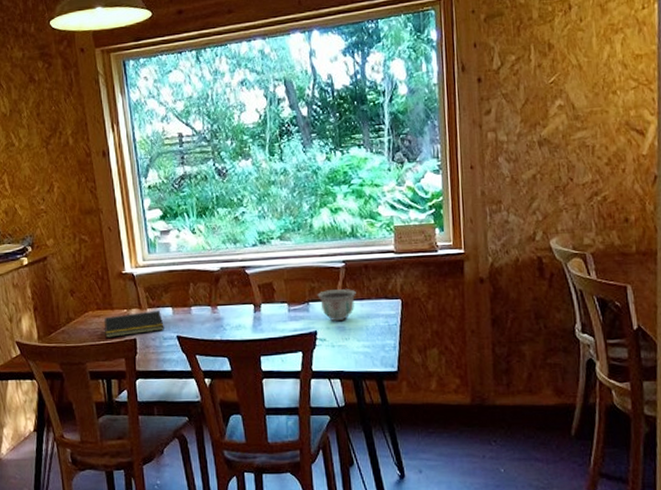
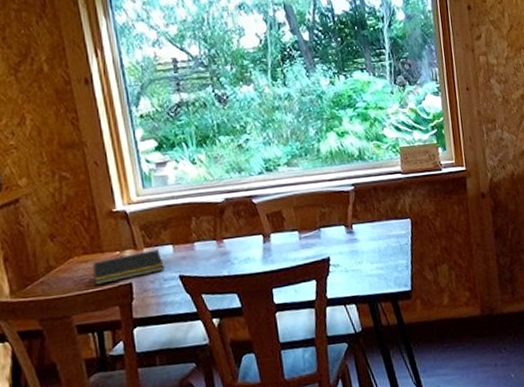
bowl: present [317,289,356,322] -> none [328,212,367,246]

